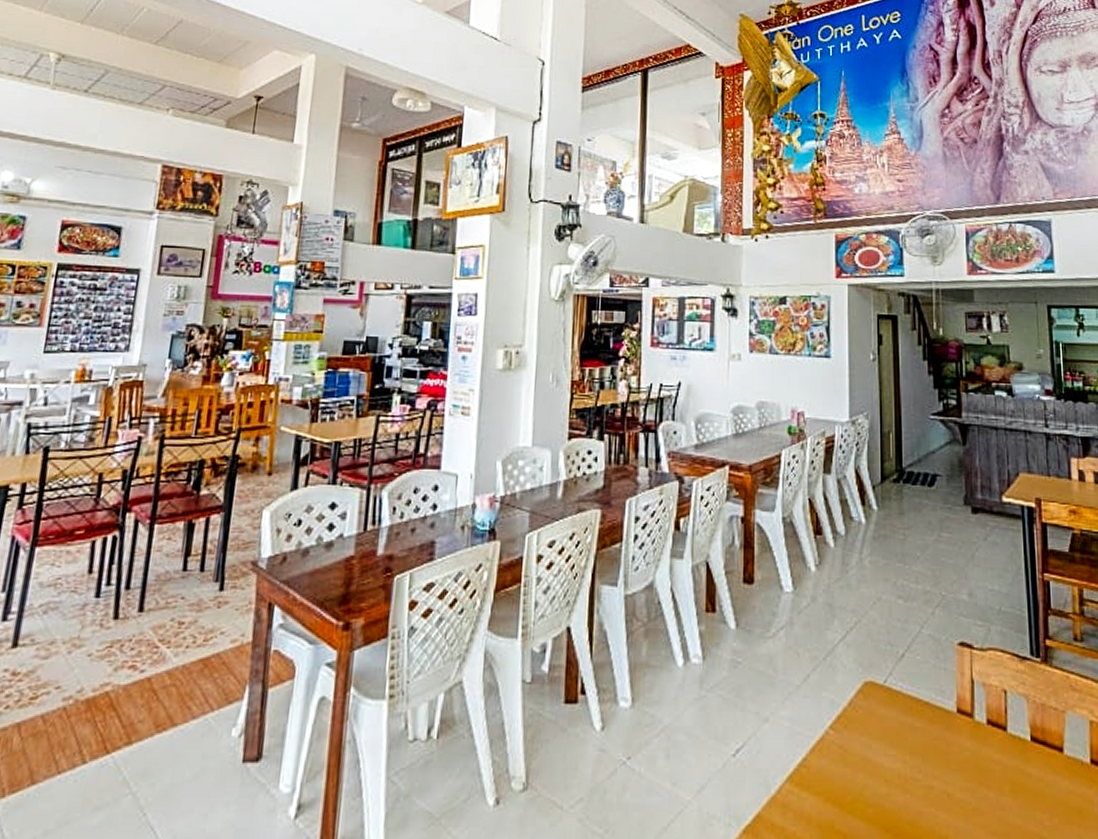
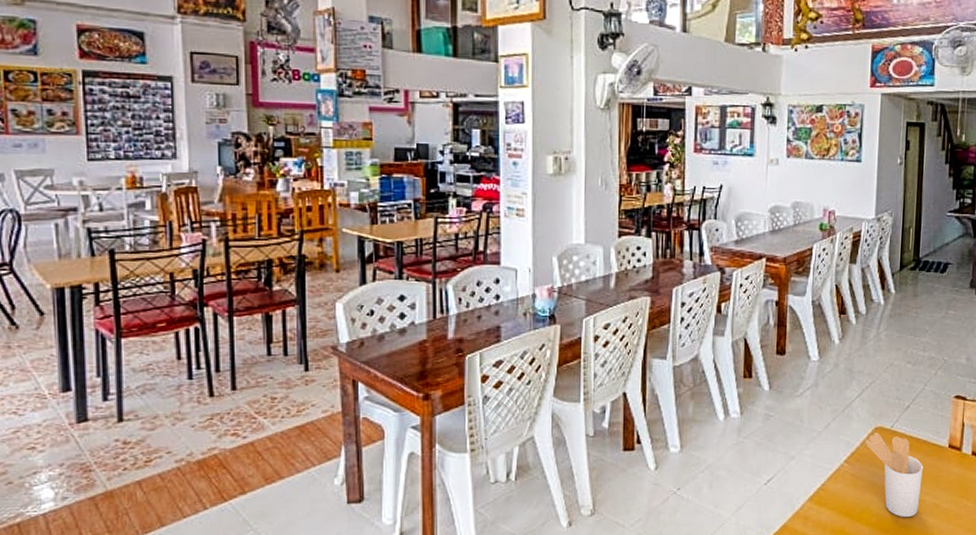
utensil holder: none [853,688,928,811] -> present [865,432,923,518]

